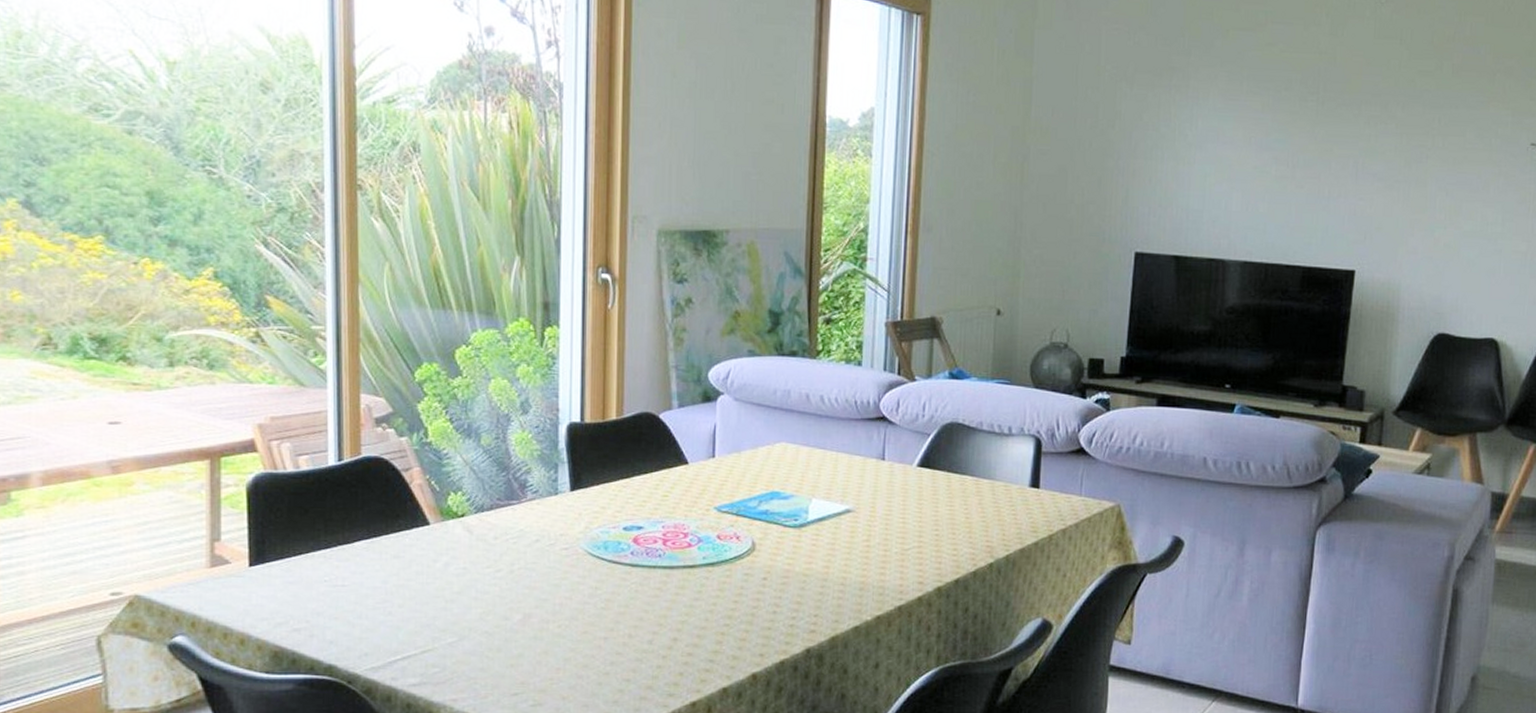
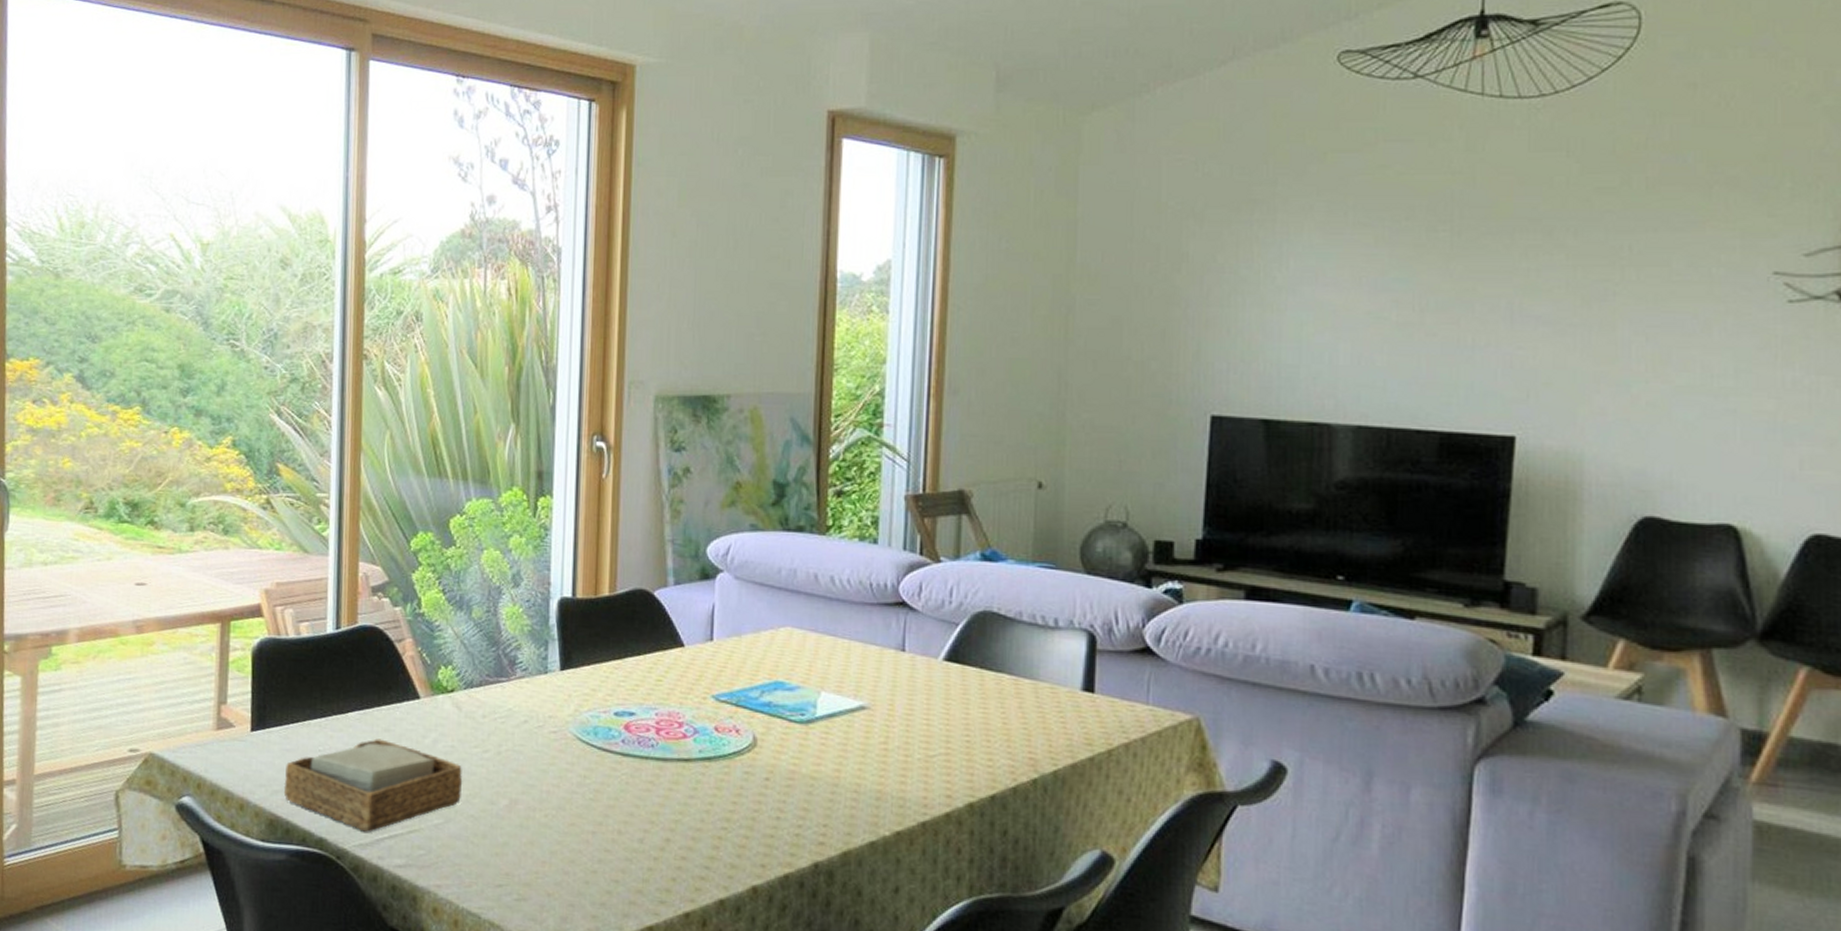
napkin holder: none [288,566,476,656] -> present [283,739,463,832]

